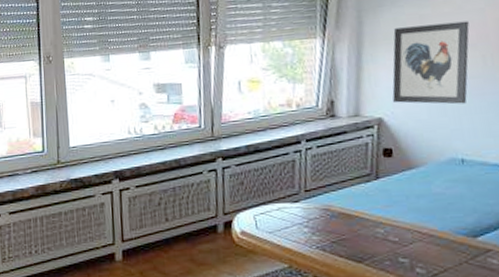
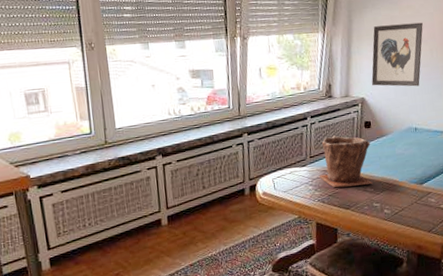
plant pot: none [317,165,399,233] -> present [318,135,374,188]

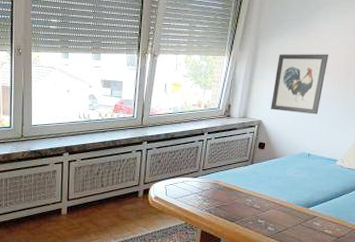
plant pot: present [318,135,374,188] -> none [208,152,263,201]

